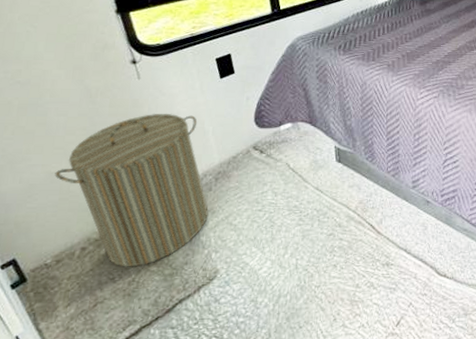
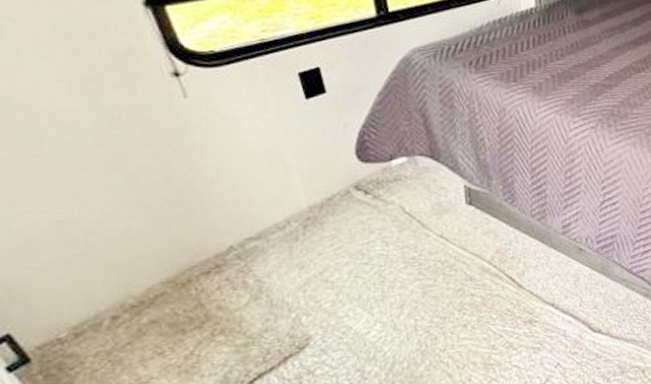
laundry hamper: present [55,113,209,267] -> none [63,142,295,339]

